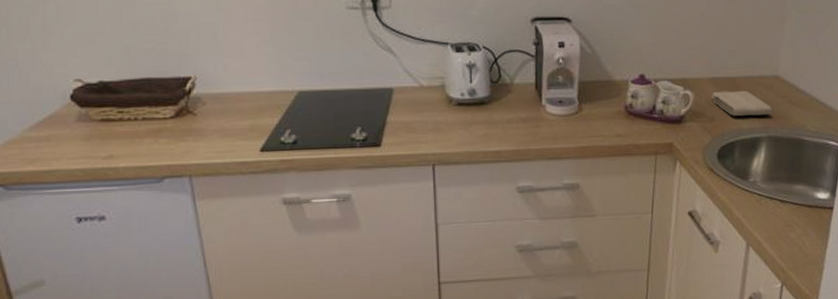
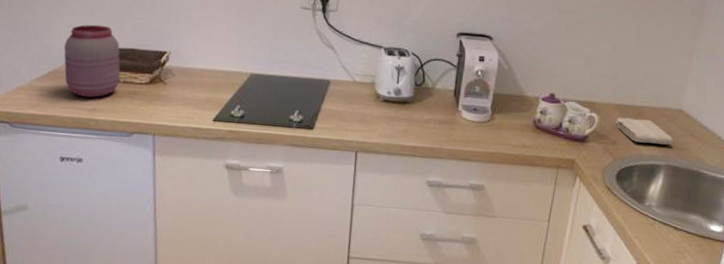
jar: none [60,54,138,143] -> present [64,24,120,98]

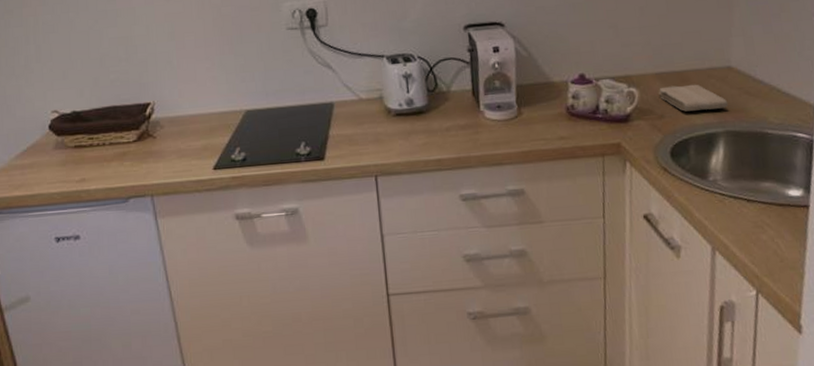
jar: present [64,24,120,98] -> none [40,86,106,168]

